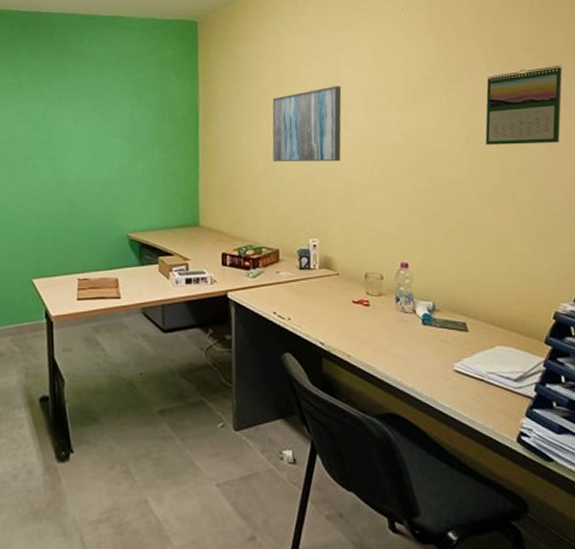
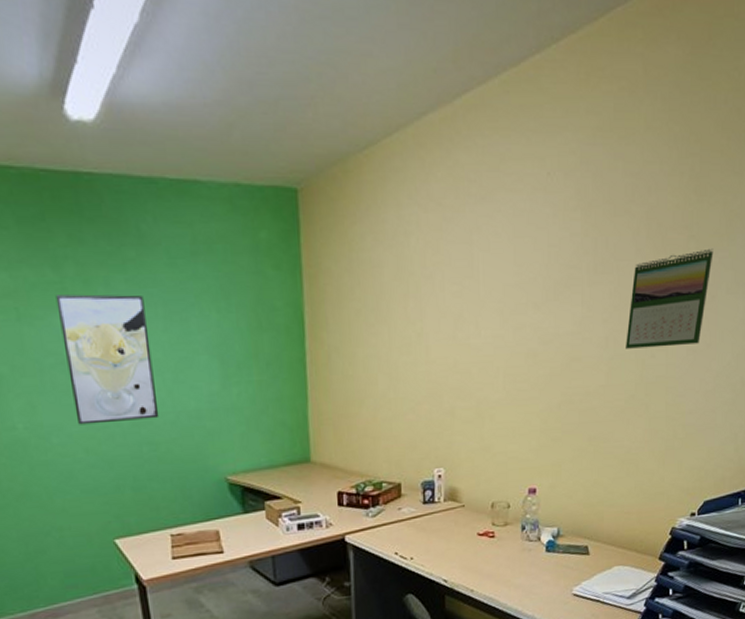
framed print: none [13,92,79,186] -> present [55,294,159,425]
wall art: present [272,86,342,162] -> none [393,279,474,379]

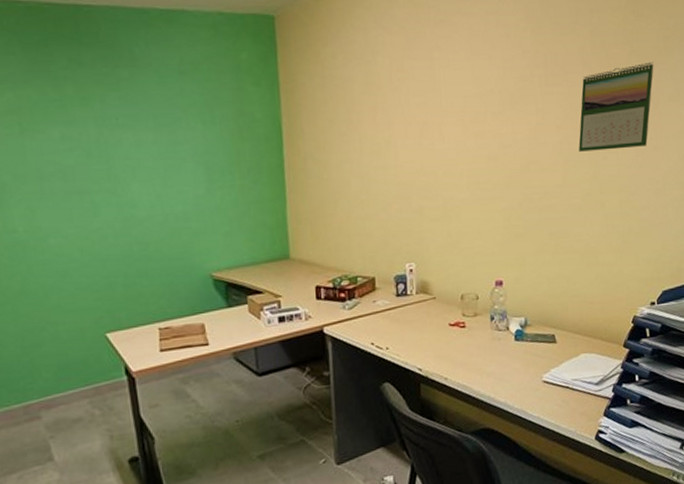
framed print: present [55,294,159,425] -> none [55,110,149,228]

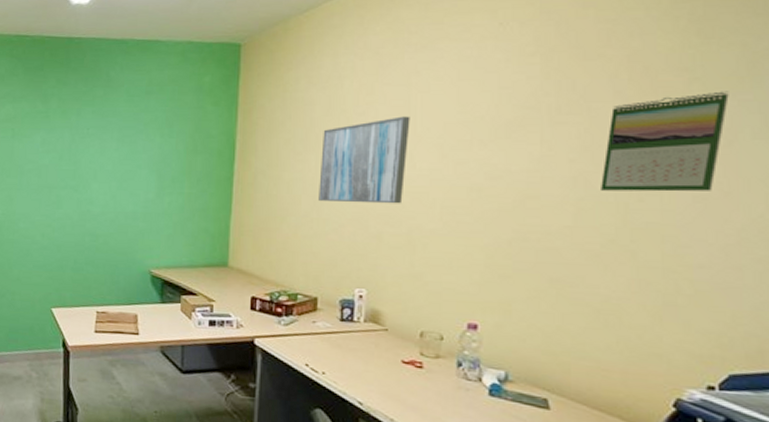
wall art: none [363,91,437,181] -> present [318,116,410,204]

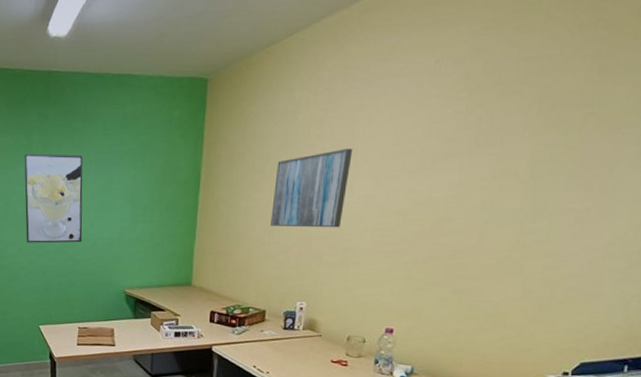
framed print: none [40,121,104,216] -> present [24,154,83,243]
calendar: present [601,91,729,192] -> none [503,125,617,214]

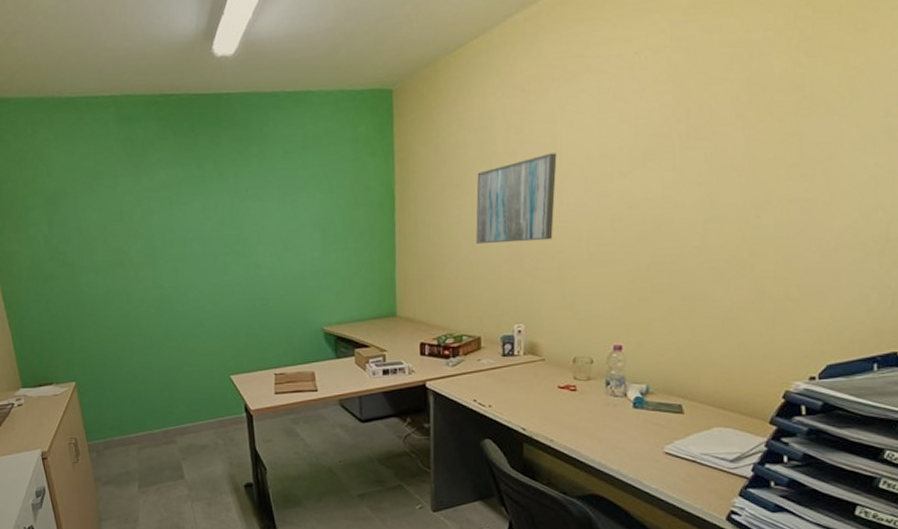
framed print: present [24,154,83,243] -> none [198,182,271,284]

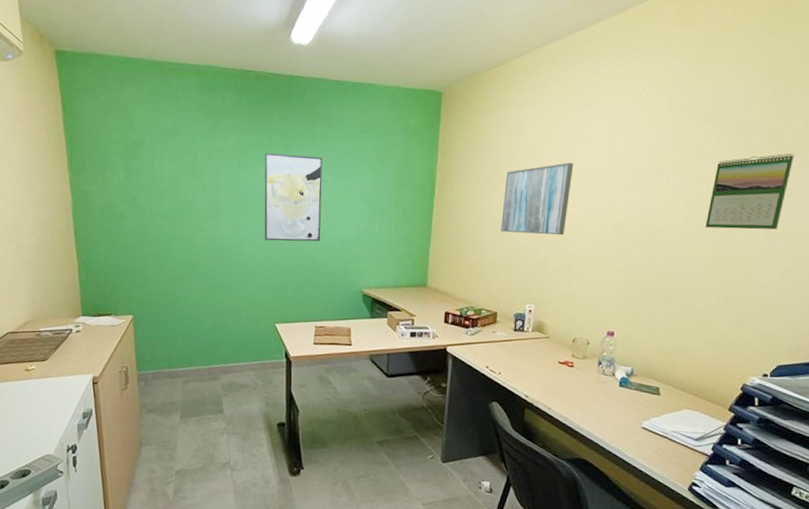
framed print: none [198,182,271,284] -> present [264,153,323,242]
calendar: none [725,107,832,211] -> present [705,153,795,230]

